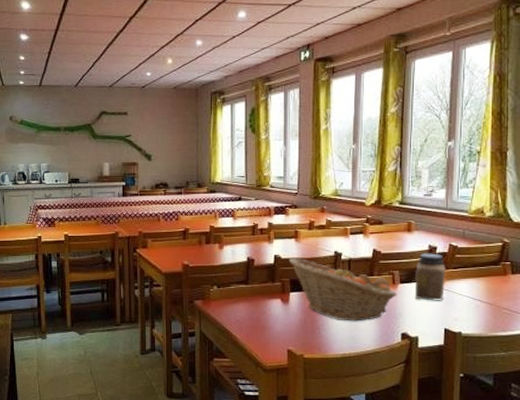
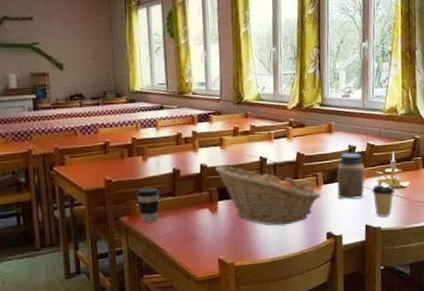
coffee cup: none [211,274,233,308] -> present [136,187,160,223]
coffee cup: none [452,288,479,322] -> present [371,185,395,217]
candle holder: none [458,254,498,294] -> present [376,151,411,190]

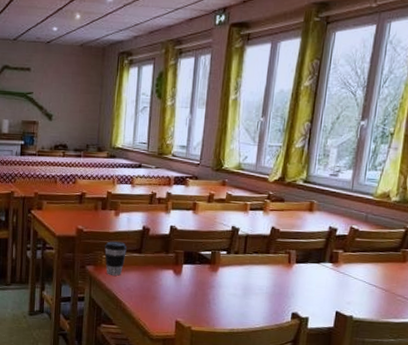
fruit basket: present [215,165,321,225] -> none [184,229,292,298]
jar: present [336,152,365,199] -> none [310,234,344,284]
coffee cup: present [371,185,395,217] -> none [347,272,375,307]
candle holder: present [376,151,411,190] -> none [355,239,395,280]

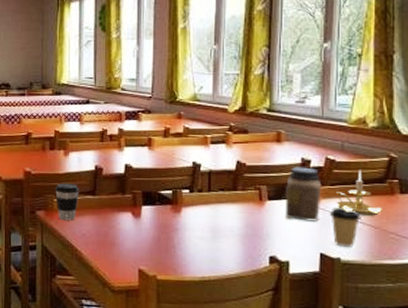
jar: none [310,234,344,284] -> present [285,167,322,222]
coffee cup: none [347,272,375,307] -> present [329,208,361,247]
candle holder: none [355,239,395,280] -> present [336,170,383,216]

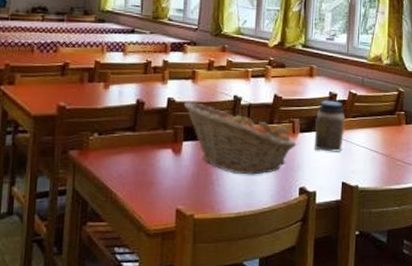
coffee cup: present [55,183,79,221] -> none [91,119,118,160]
fruit basket: none [141,167,265,241] -> present [183,101,297,175]
coffee cup: present [329,208,361,247] -> none [350,138,376,175]
candle holder: present [336,170,383,216] -> none [356,103,393,145]

